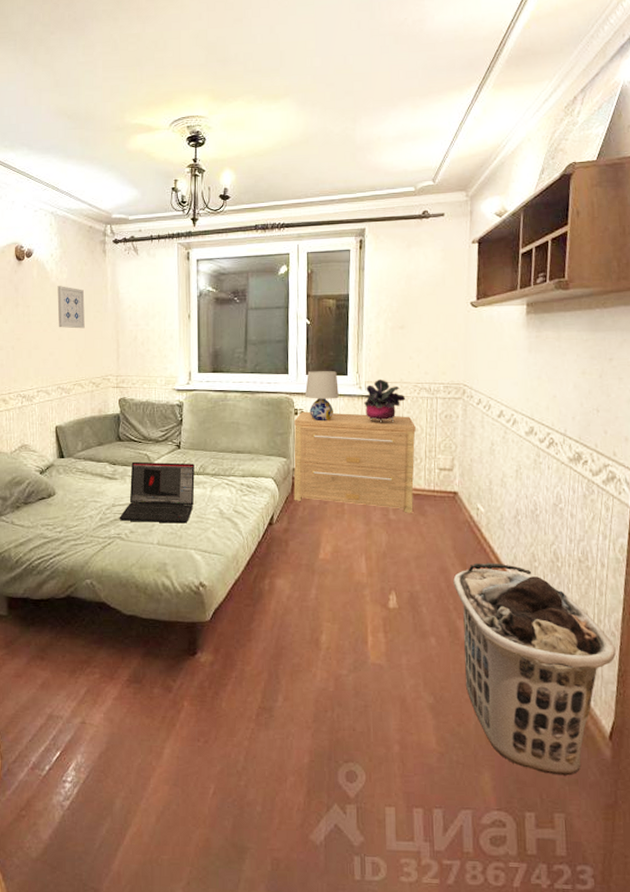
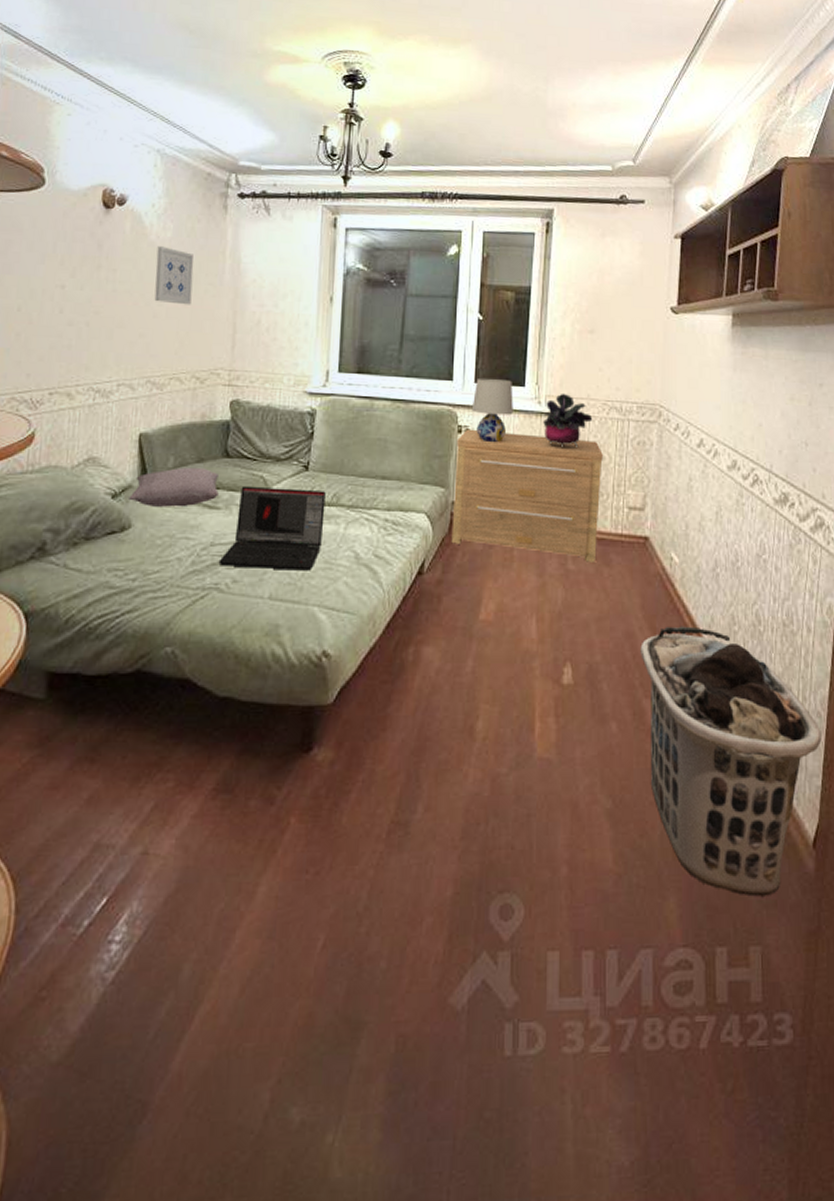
pillow: none [52,449,115,479] -> present [129,467,219,507]

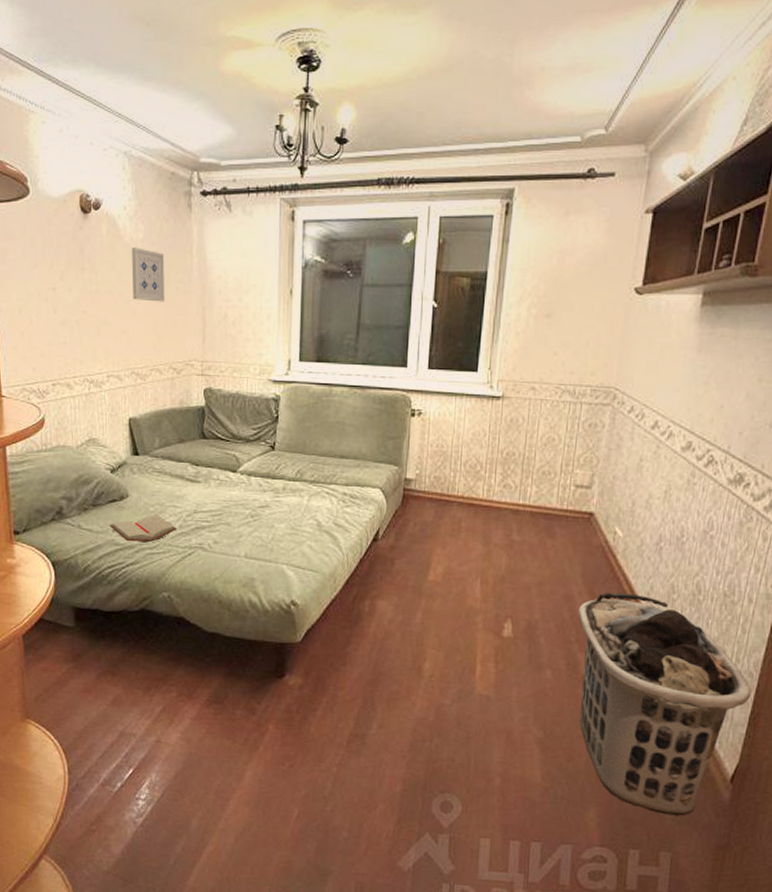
paperback book: none [103,549,189,584] -> present [109,514,178,542]
pillow: present [129,467,219,507] -> none [125,446,198,481]
laptop: present [218,485,326,571] -> none [201,463,291,535]
side table: present [451,429,603,563] -> none [404,412,553,535]
table lamp: present [471,378,513,443] -> none [424,364,466,426]
potted plant: present [543,393,593,447] -> none [494,377,545,429]

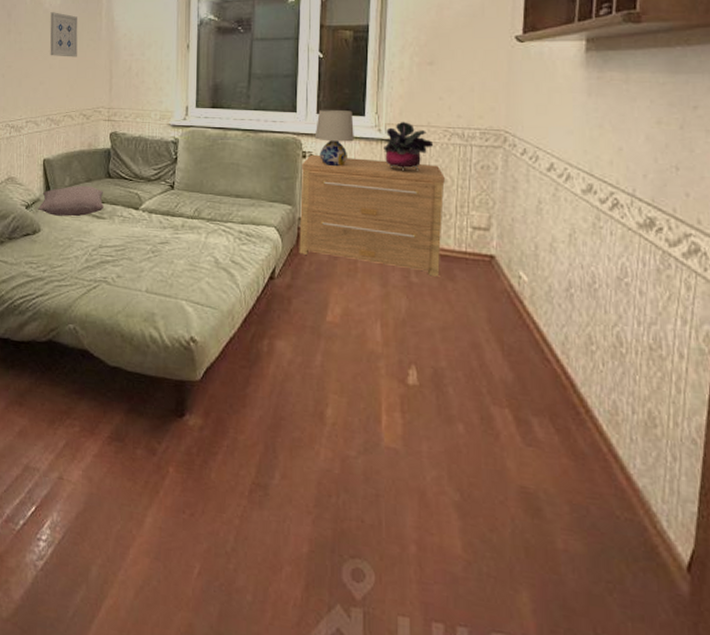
paperback book: present [109,514,178,542] -> none [22,248,84,274]
pillow: none [125,446,198,481] -> present [38,185,104,217]
side table: none [404,412,553,535] -> present [299,154,445,277]
table lamp: none [424,364,466,426] -> present [314,109,354,167]
potted plant: none [494,377,545,429] -> present [384,121,434,171]
clothes hamper: present [578,592,751,816] -> none [487,341,698,610]

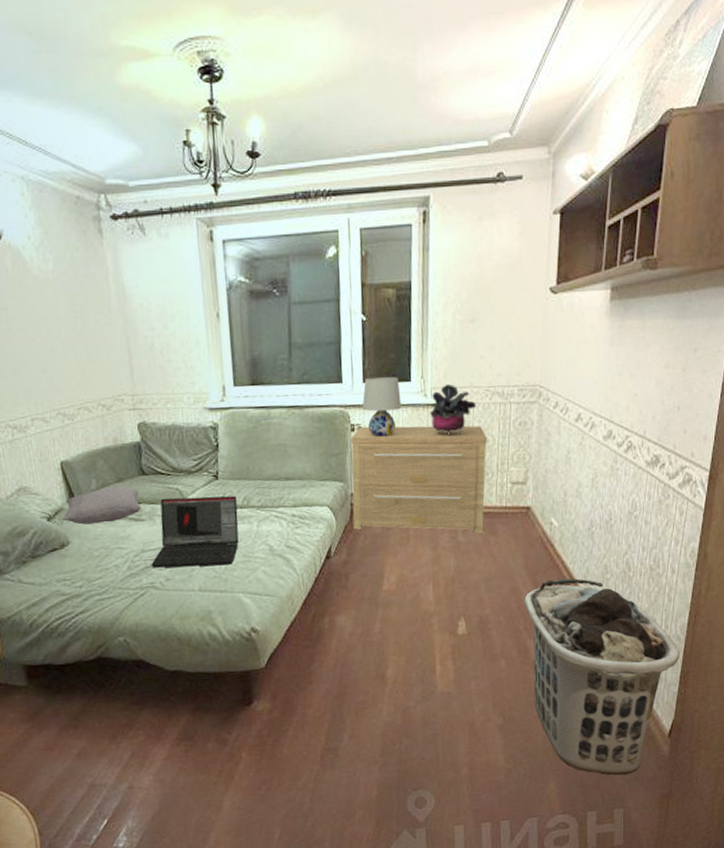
wall art: present [50,12,78,57] -> none [41,279,85,337]
laptop: none [106,201,189,271] -> present [151,496,239,568]
clothes hamper: none [487,341,698,610] -> present [524,578,680,775]

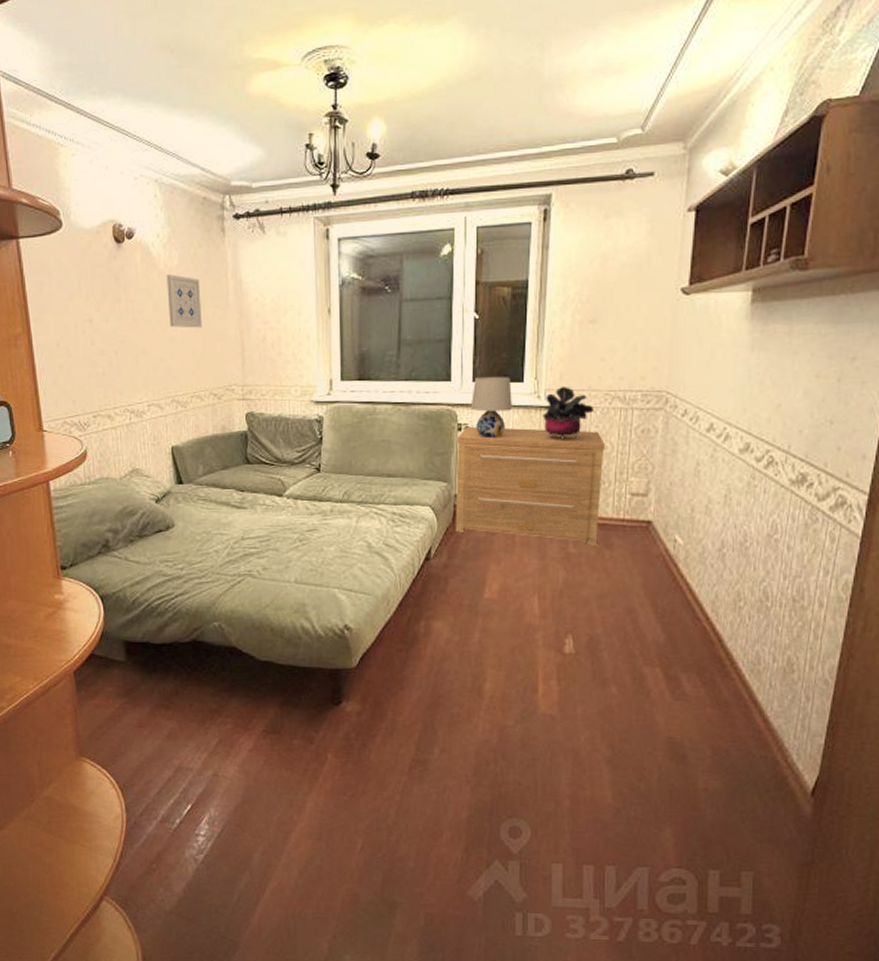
wall art: none [41,279,85,337] -> present [166,274,202,328]
pillow: present [62,486,141,525] -> none [170,473,244,509]
laptop: present [151,496,239,568] -> none [249,487,338,559]
clothes hamper: present [524,578,680,775] -> none [641,602,828,833]

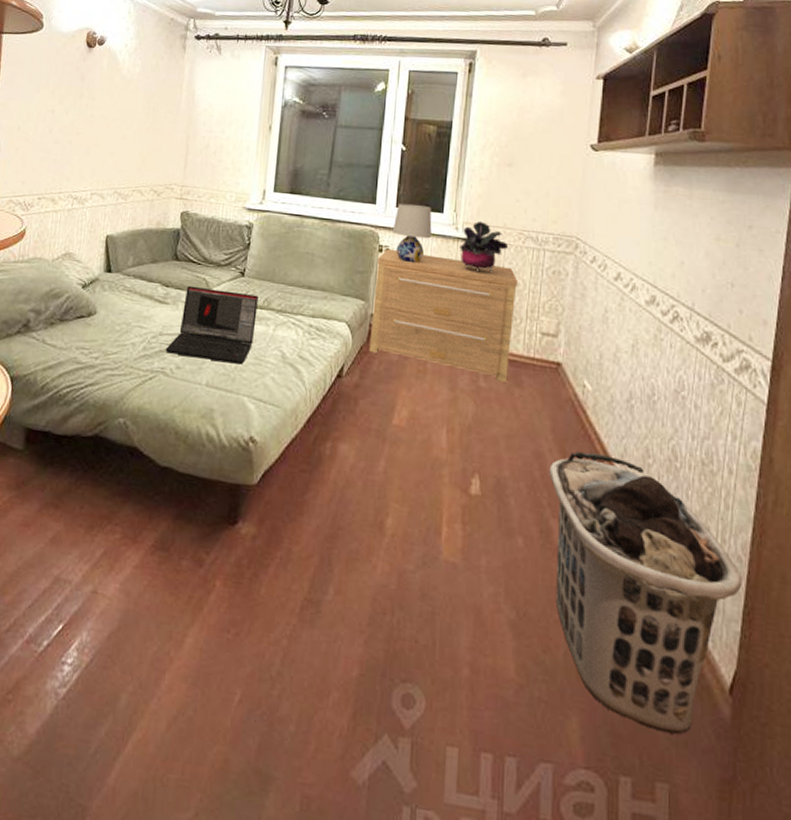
wall art: present [166,274,202,328] -> none [123,79,157,129]
laptop: none [249,487,338,559] -> present [165,285,259,365]
clothes hamper: none [641,602,828,833] -> present [549,452,742,735]

